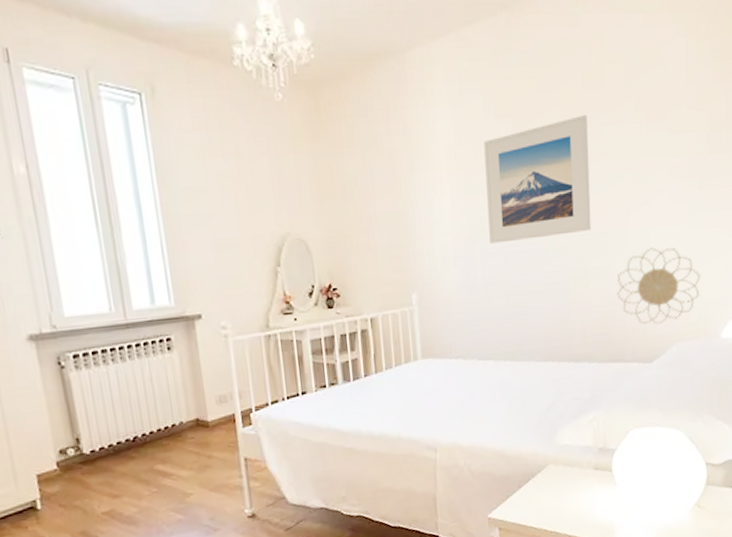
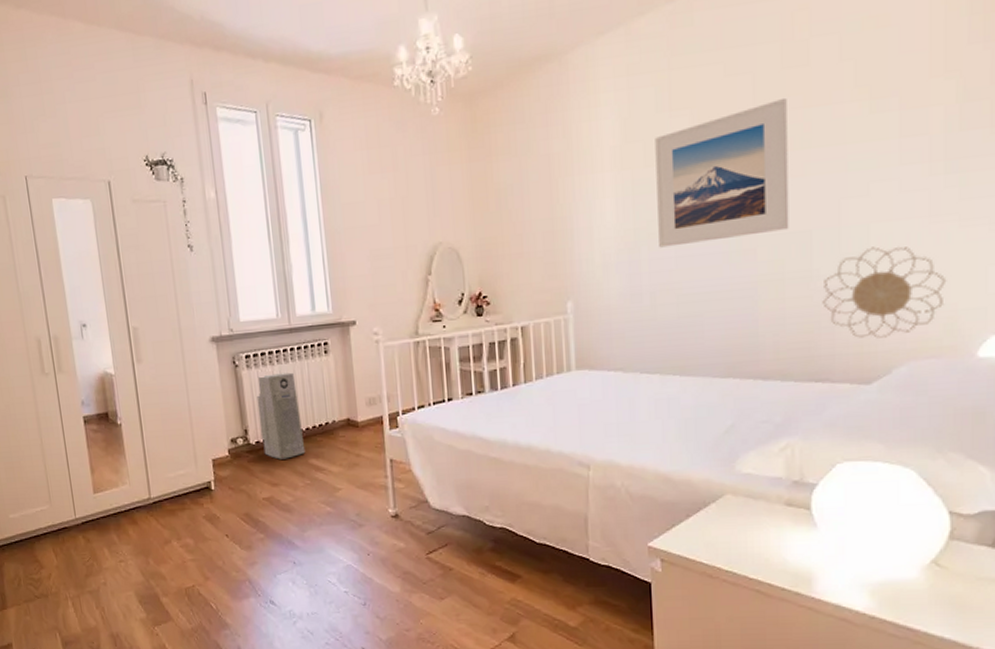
air purifier: none [89,372,150,468] -> present [257,372,306,460]

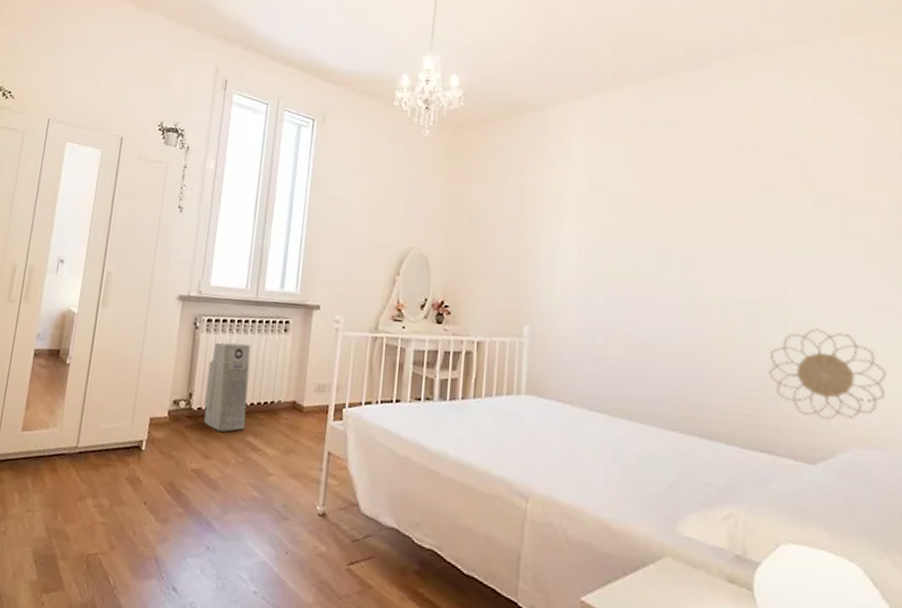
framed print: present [655,97,789,248] -> none [616,179,739,297]

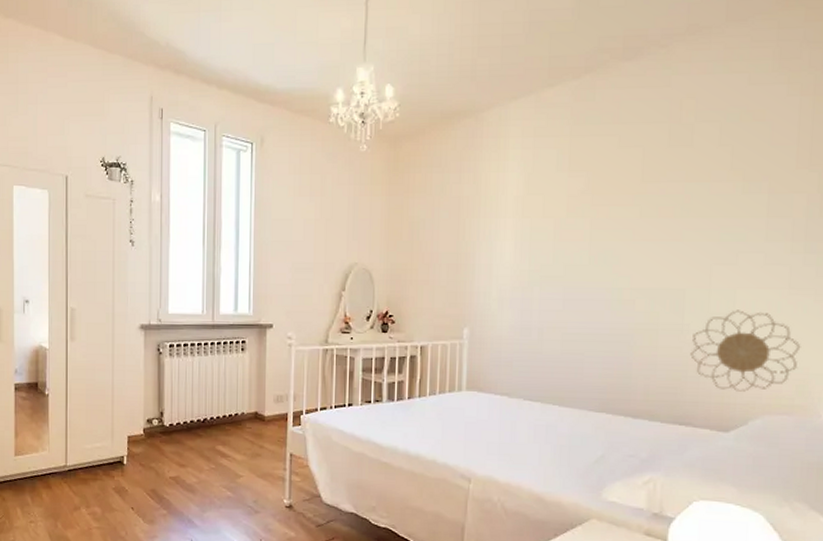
air purifier: present [203,341,251,432] -> none [175,364,214,443]

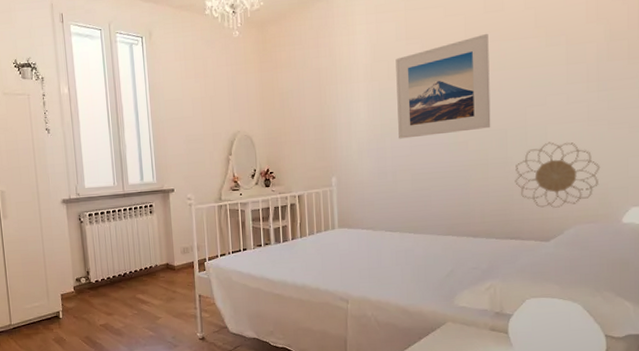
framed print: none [550,171,671,290] -> present [395,33,491,139]

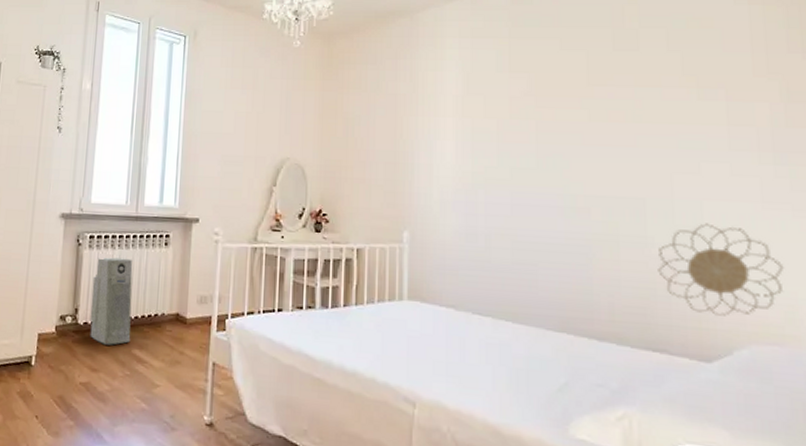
air purifier: none [97,227,134,295] -> present [90,257,133,345]
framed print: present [395,33,491,139] -> none [495,75,623,195]

